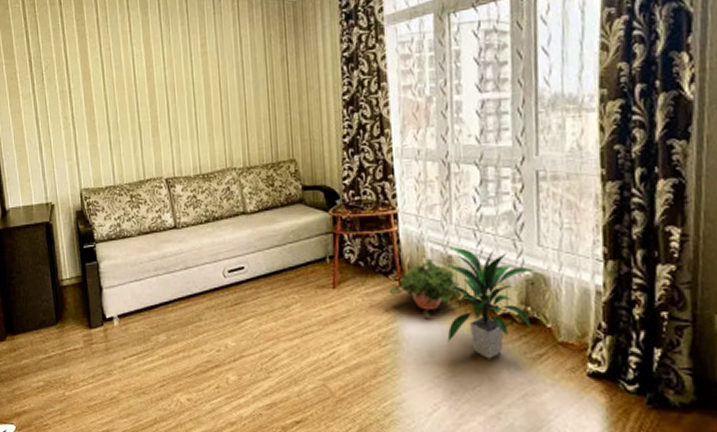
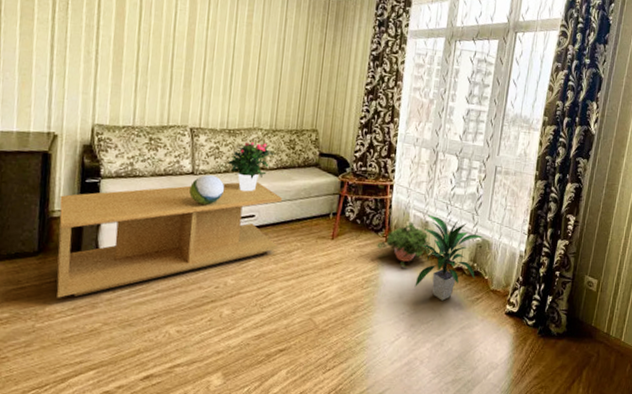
coffee table: none [65,228,274,366] -> present [56,181,283,298]
decorative sphere: none [175,227,209,260] -> present [189,175,225,205]
potted flower: none [207,183,253,242] -> present [228,141,274,192]

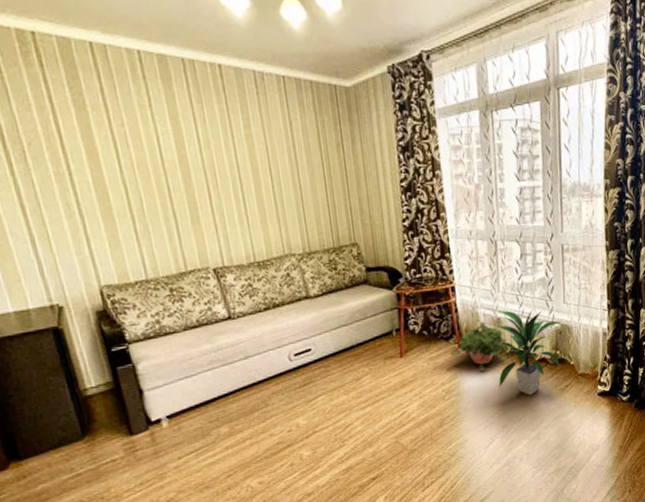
coffee table: present [56,181,283,298] -> none [88,312,344,477]
decorative sphere: present [189,175,225,205] -> none [231,316,271,349]
potted flower: present [228,141,274,192] -> none [266,269,316,327]

